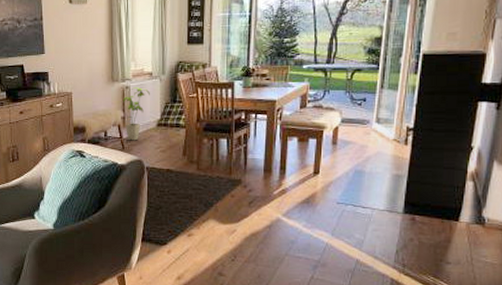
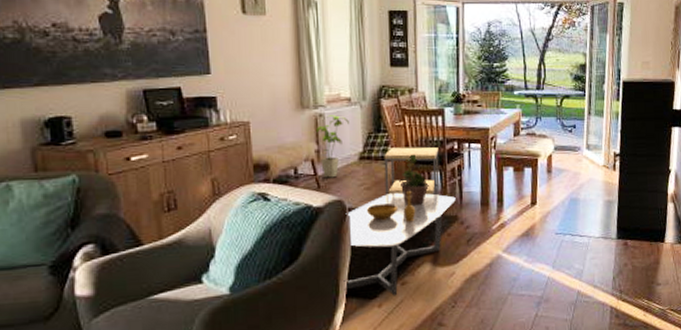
coffee table: none [140,157,240,245] -> present [344,193,456,296]
decorative bowl: none [161,154,204,182] -> present [366,190,416,222]
side table: none [178,116,227,185] -> present [384,147,439,223]
potted plant: none [190,122,217,168] -> present [399,154,429,205]

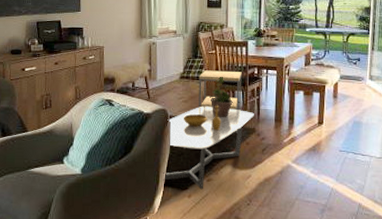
house plant: present [315,115,349,178] -> none [149,43,174,92]

